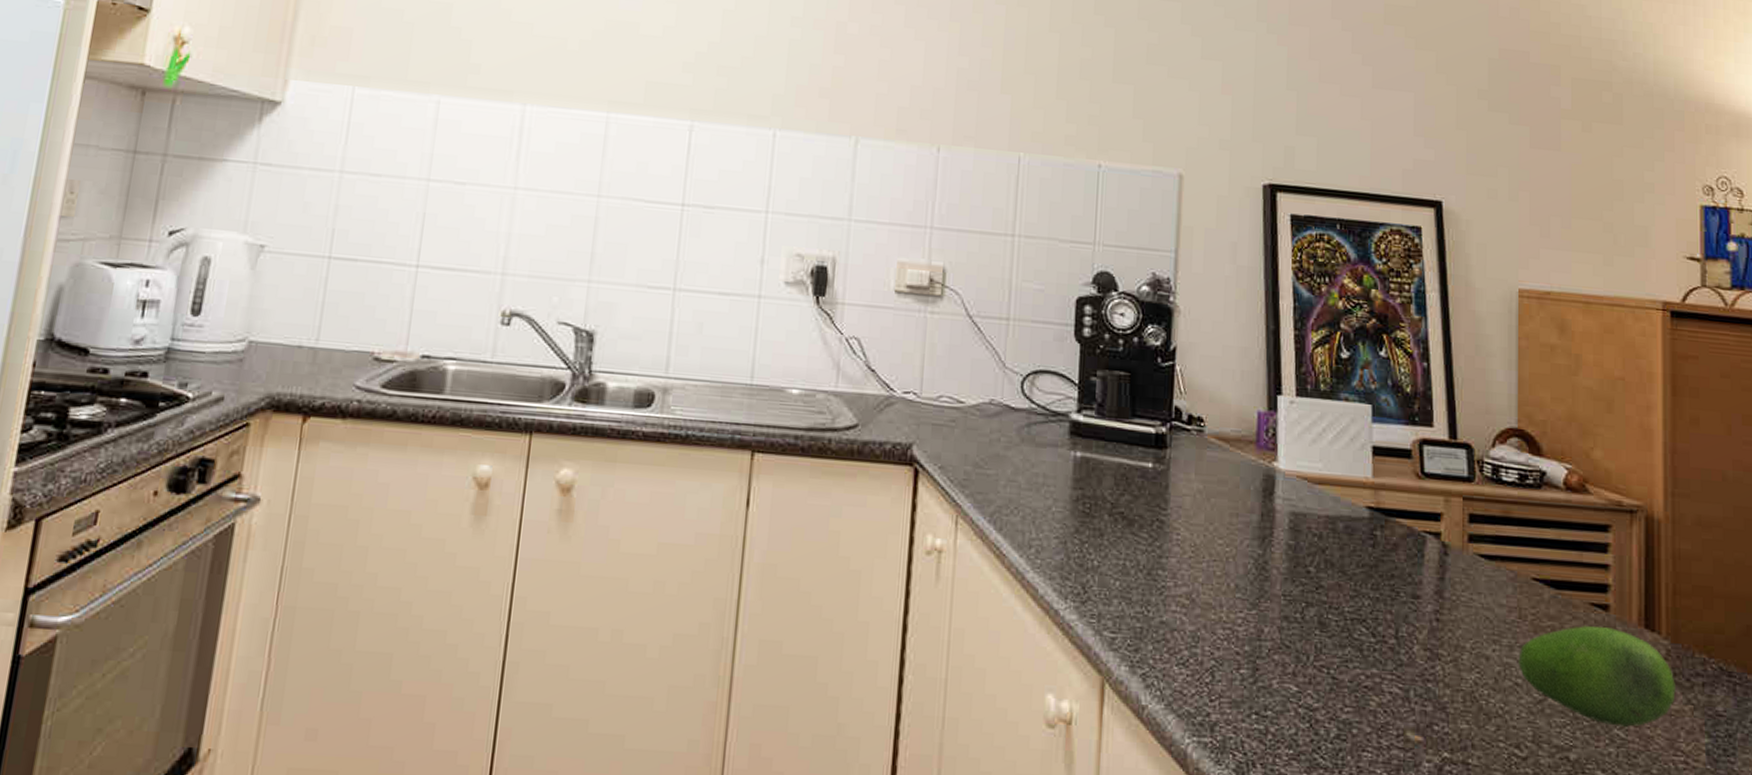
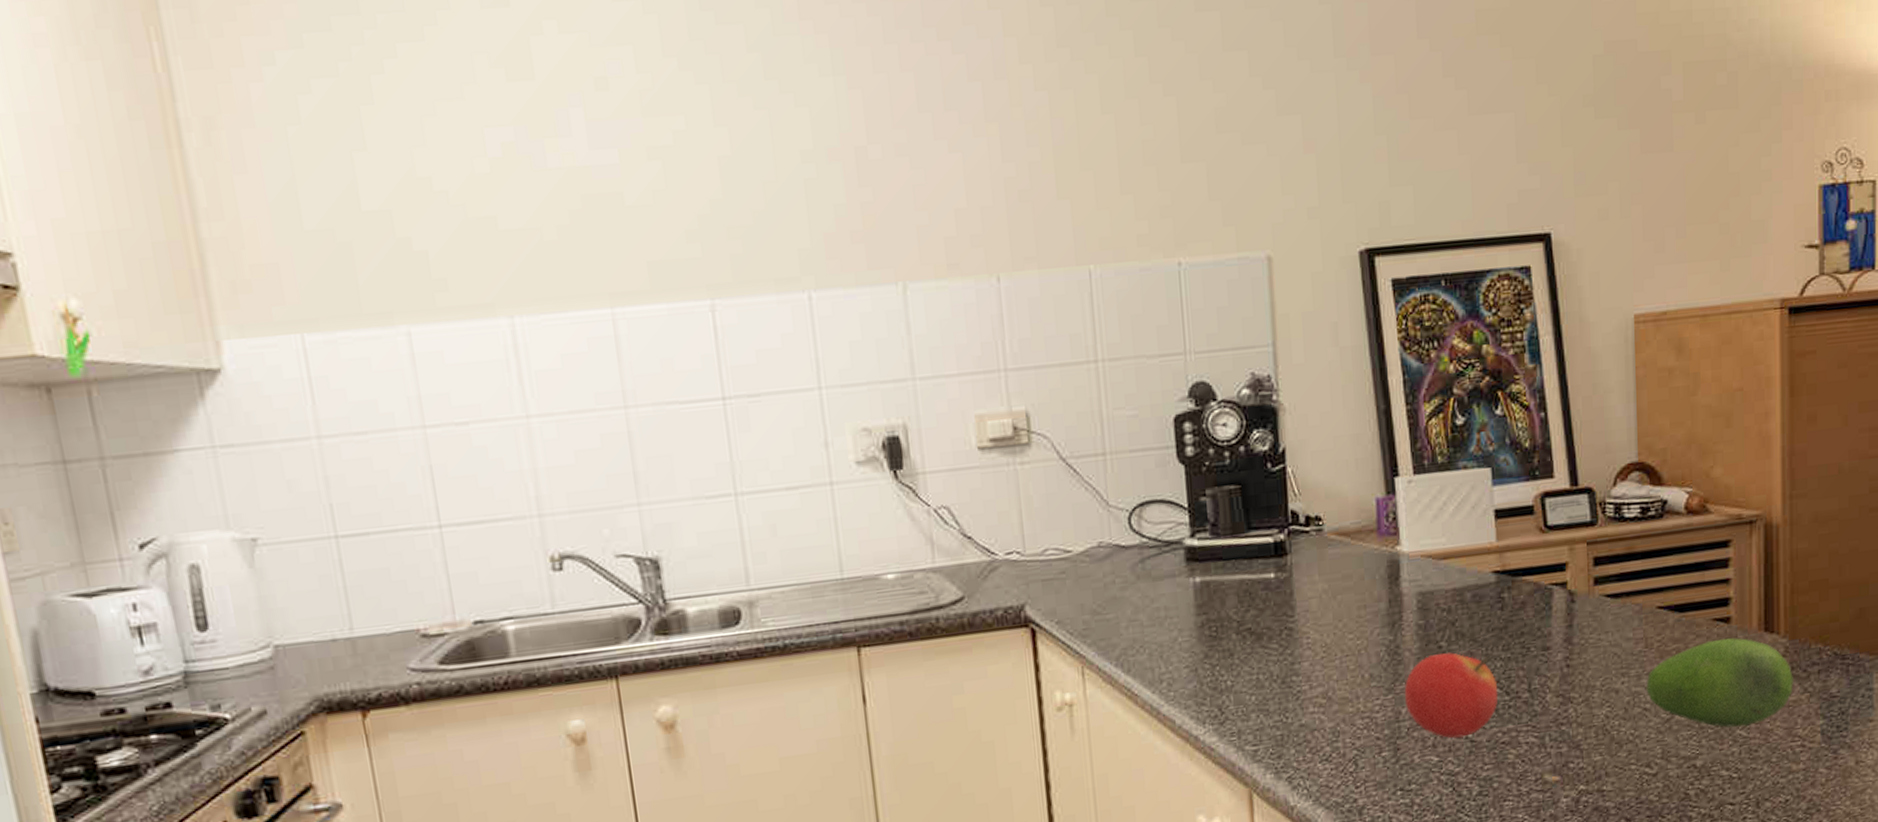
fruit: none [1268,578,1364,672] -> present [1404,652,1499,739]

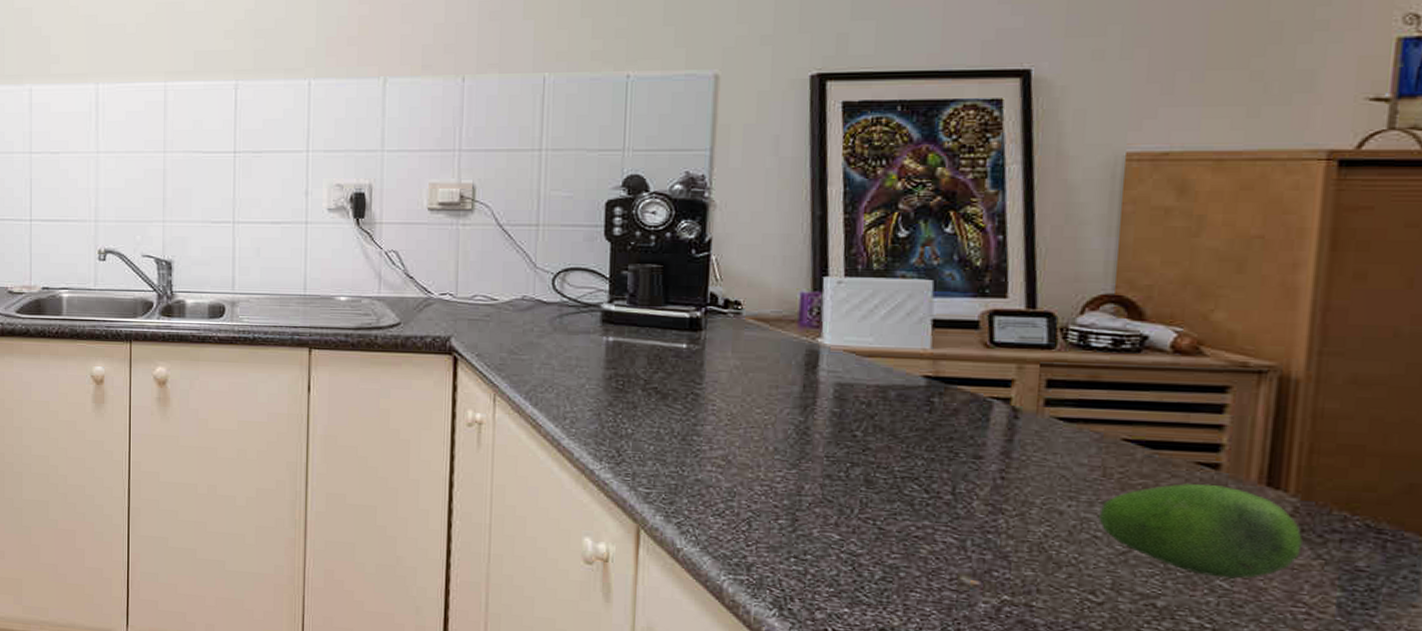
fruit: present [1404,652,1499,739] -> none [809,442,917,523]

